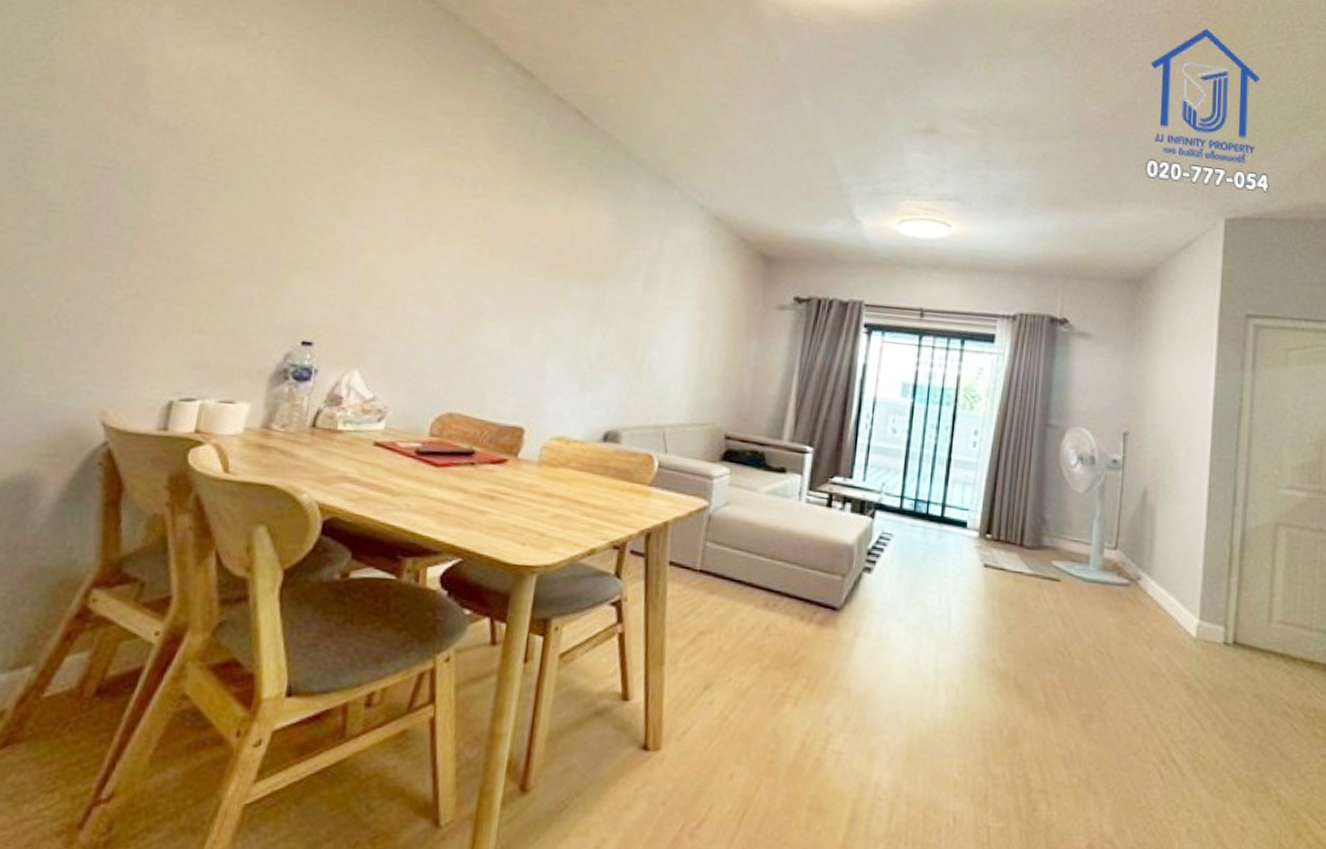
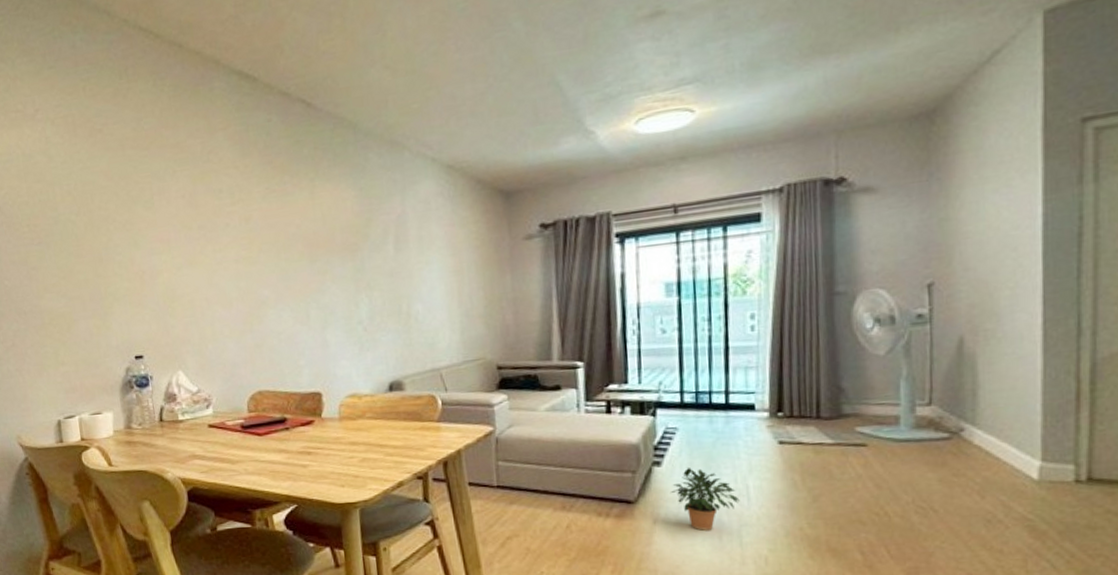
potted plant: none [877,579,941,651] -> present [671,468,740,531]

